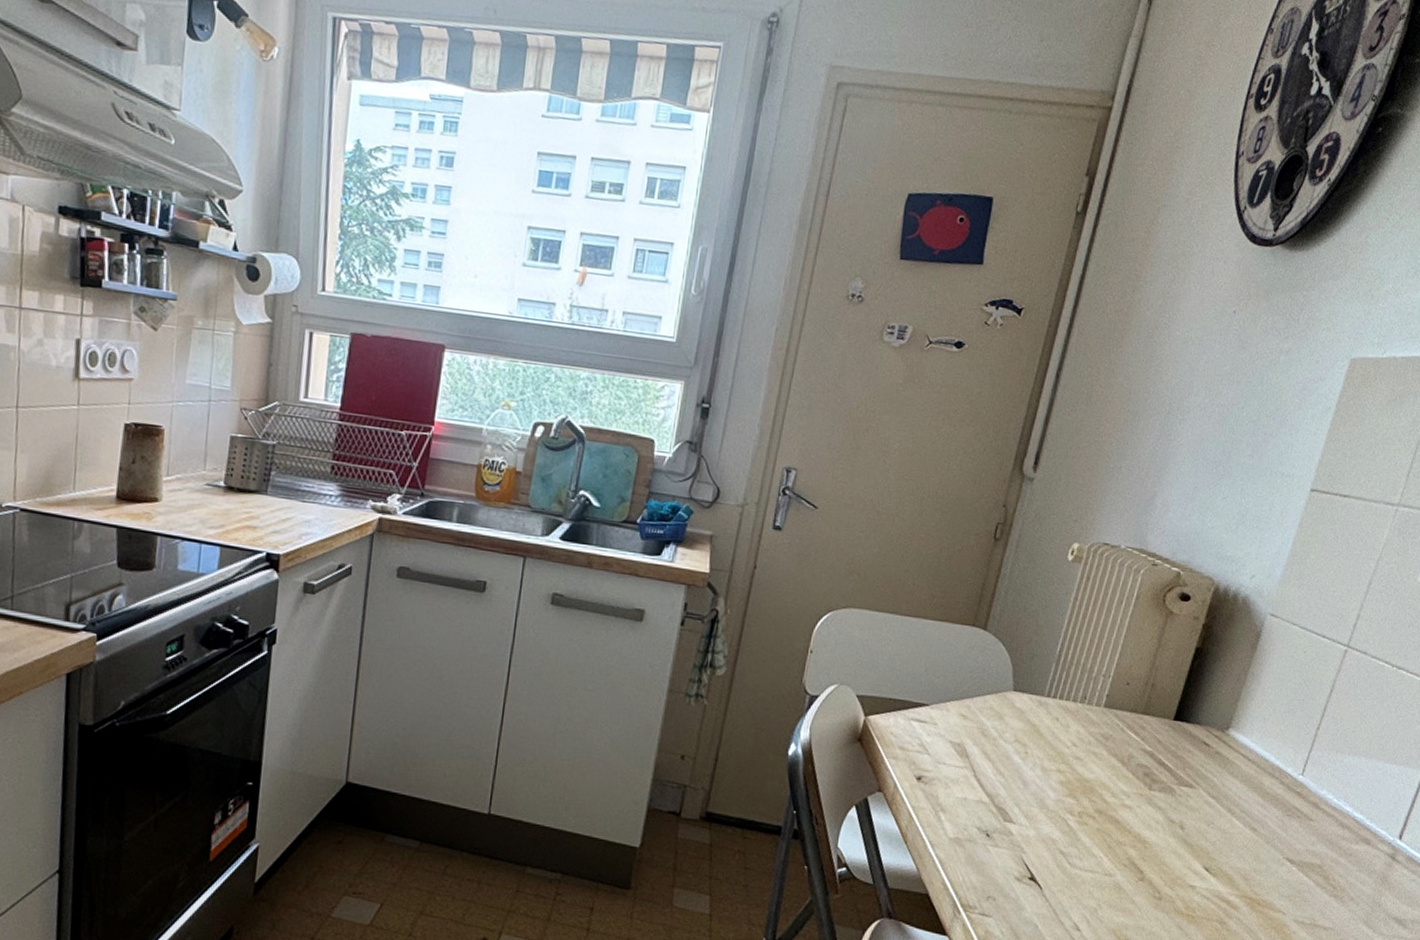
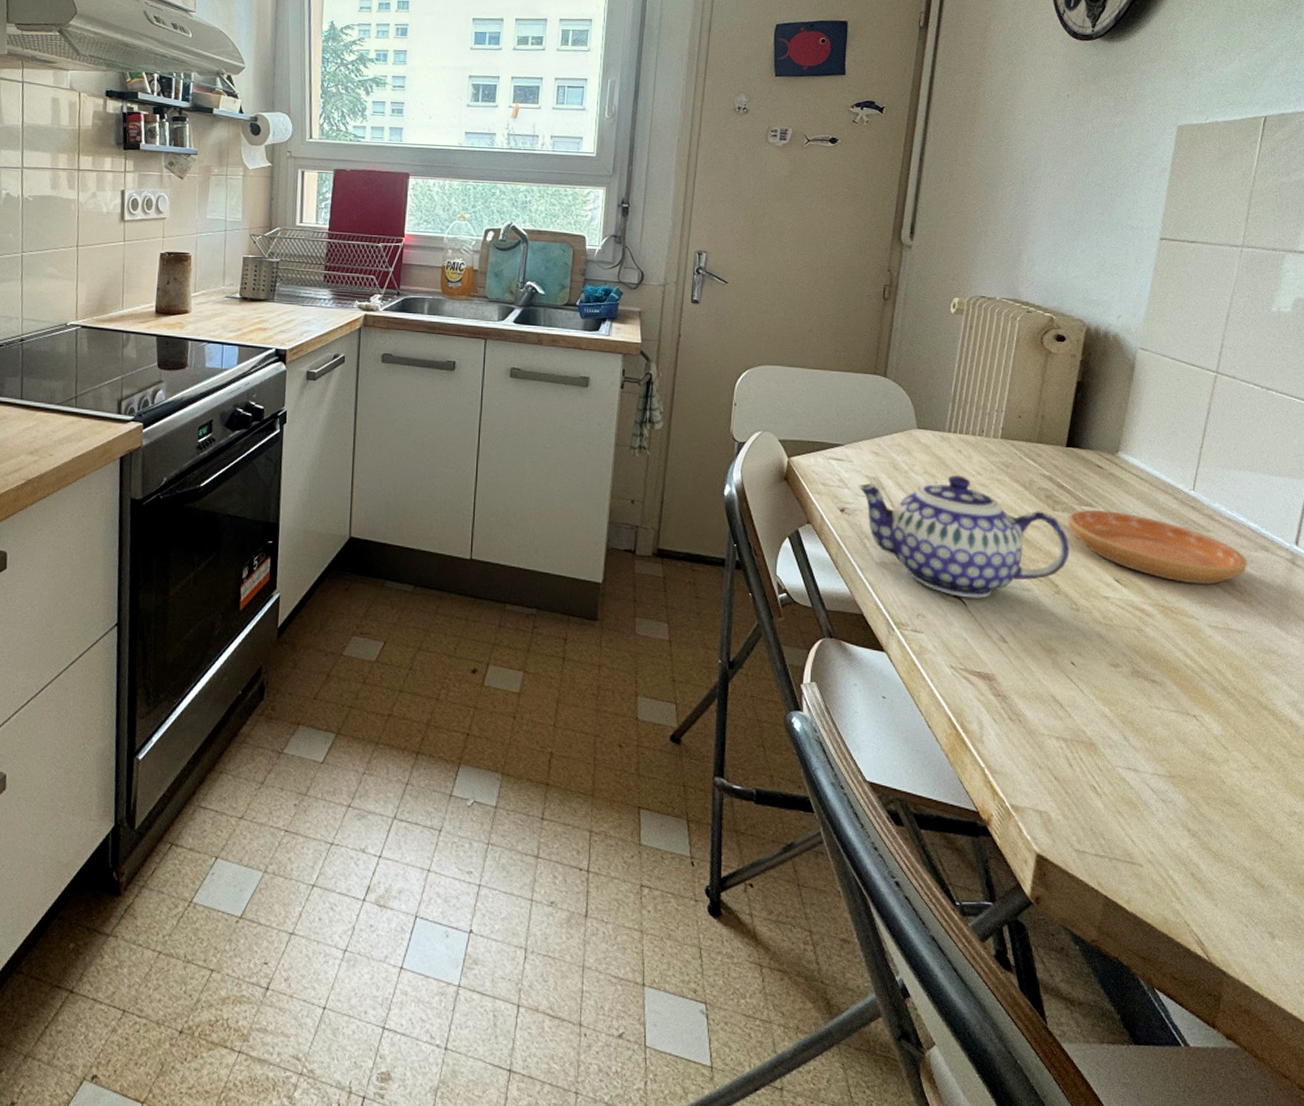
teapot: none [939,745,1162,883] -> present [858,475,1070,599]
saucer: none [1163,791,1347,878] -> present [1068,510,1248,585]

